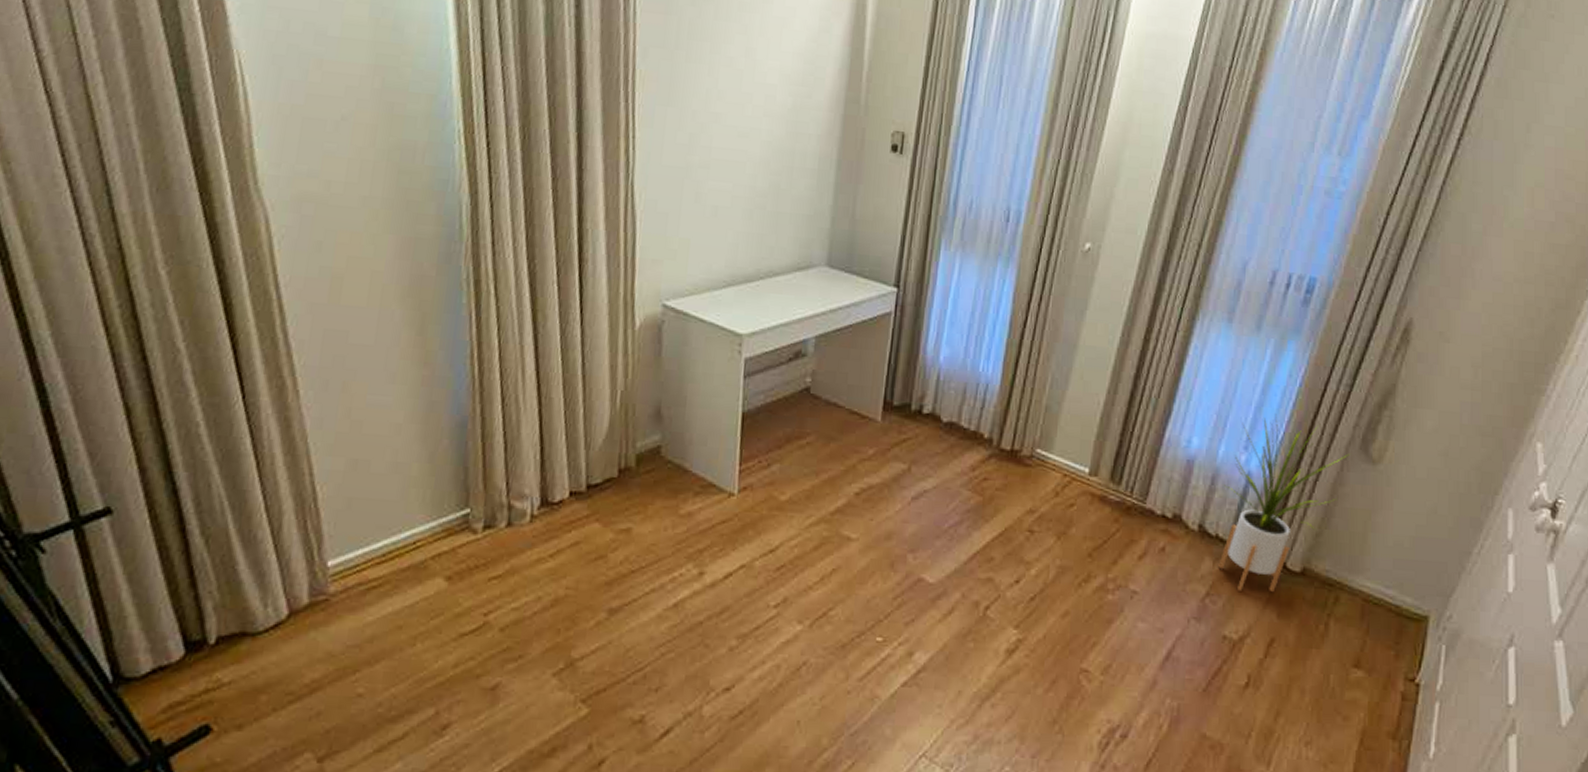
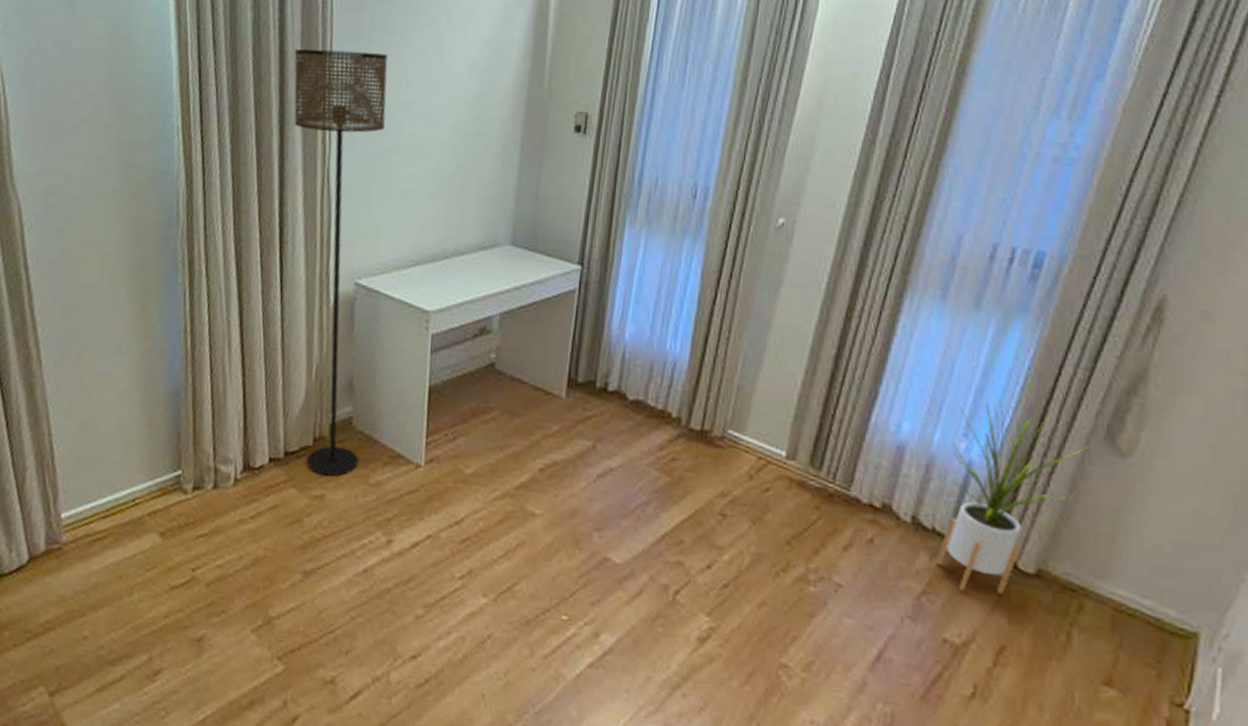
floor lamp: none [592,50,697,509] -> present [294,49,388,477]

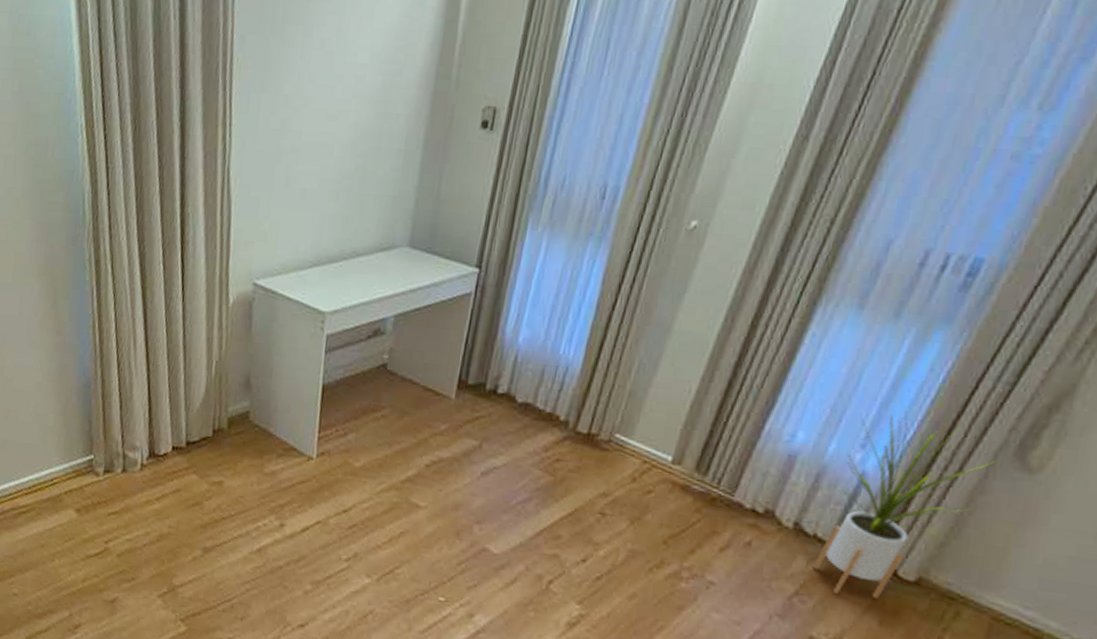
floor lamp: present [294,49,388,477] -> none [194,40,290,465]

